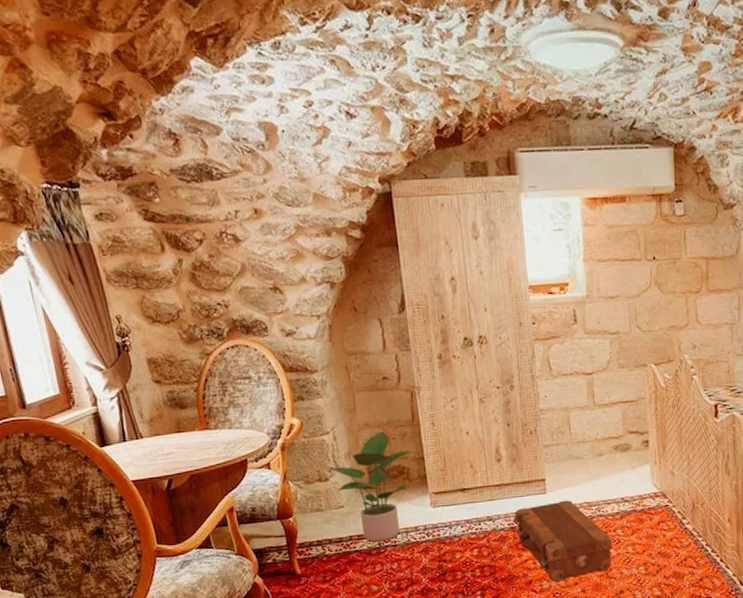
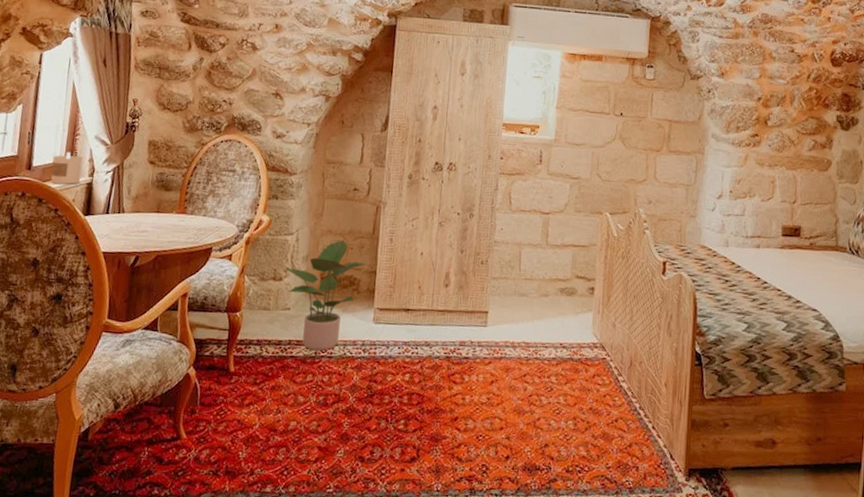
candle: none [46,383,85,420] -> present [51,151,84,185]
suitcase: present [513,500,613,582] -> none [450,336,545,423]

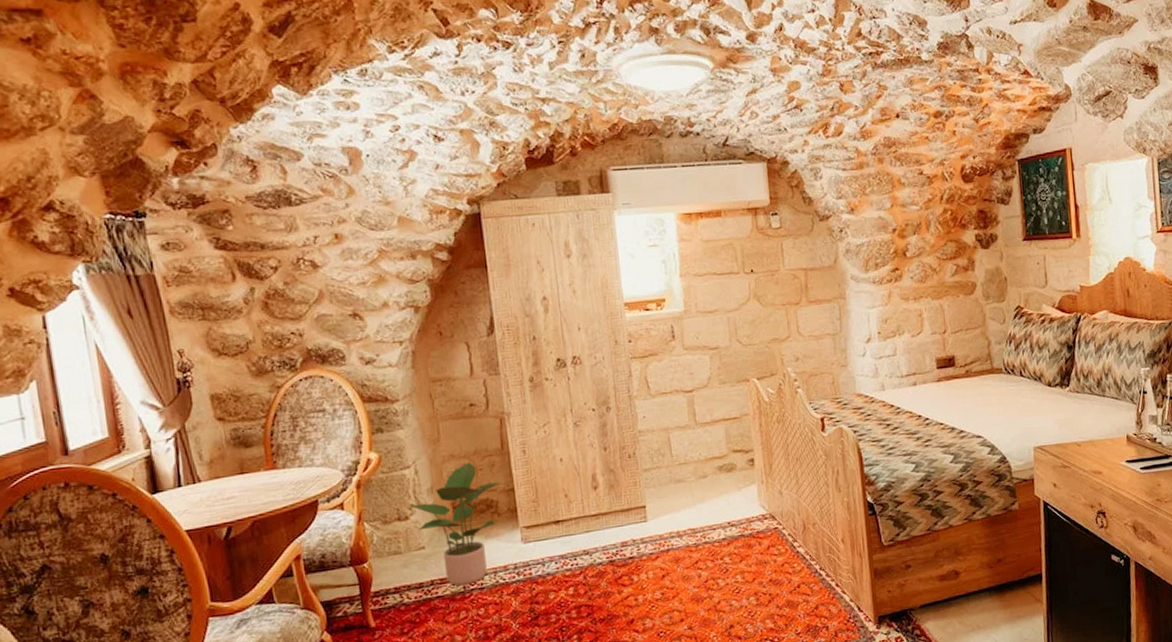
candle: present [51,151,84,185] -> none [93,425,136,466]

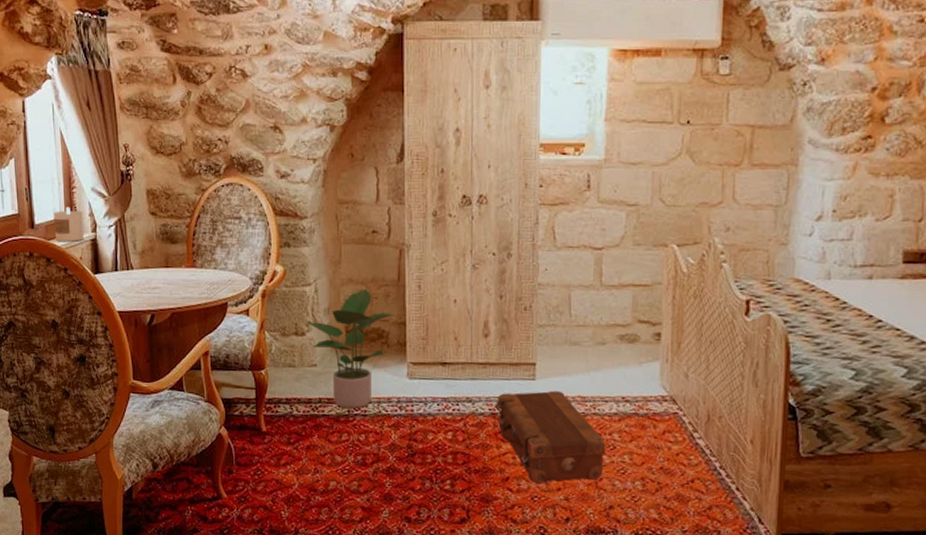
candle: none [93,425,136,466] -> present [54,206,85,243]
suitcase: none [612,527,721,619] -> present [496,390,606,483]

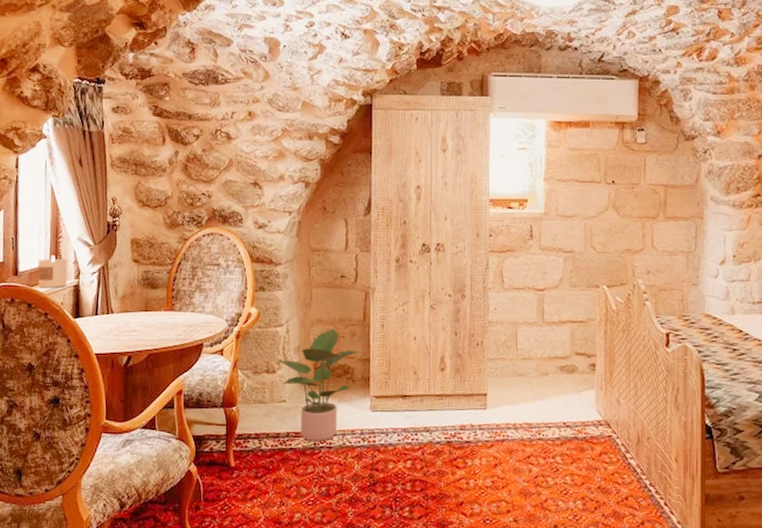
suitcase: present [496,390,606,483] -> none [451,418,550,506]

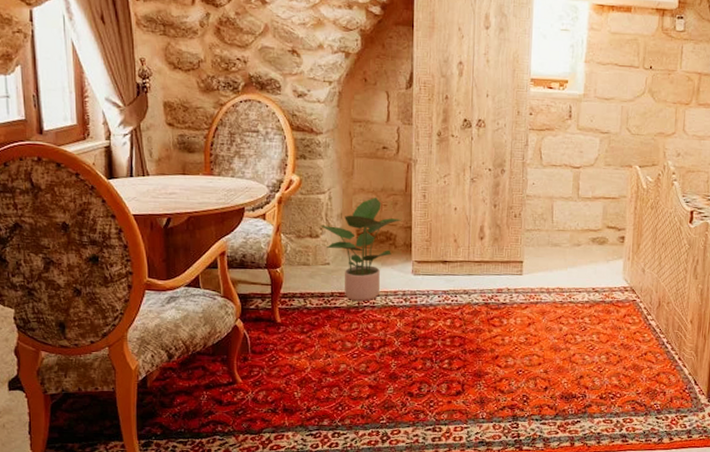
candle: present [38,255,68,289] -> none [64,114,98,149]

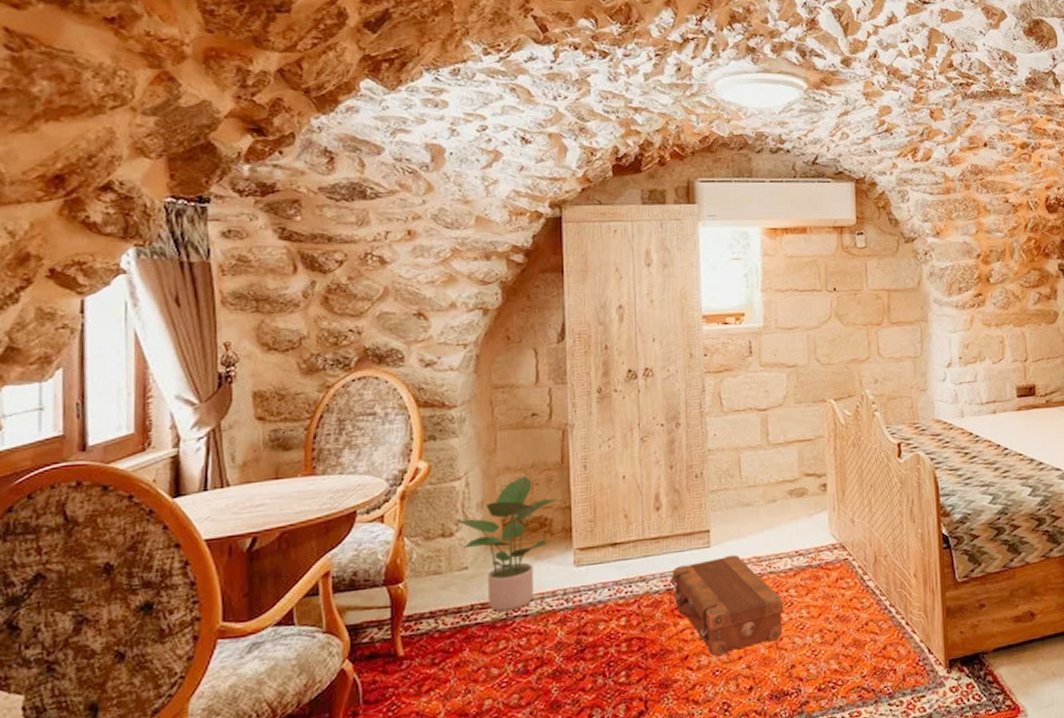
suitcase: none [488,283,579,360] -> present [671,554,784,656]

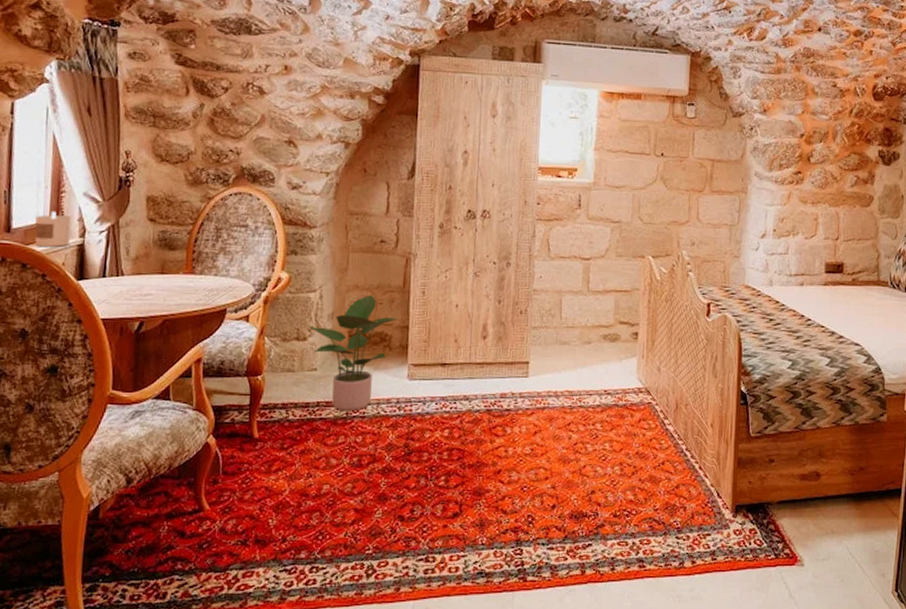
candle: none [117,420,163,464] -> present [34,211,72,248]
suitcase: present [671,554,784,656] -> none [491,386,590,474]

